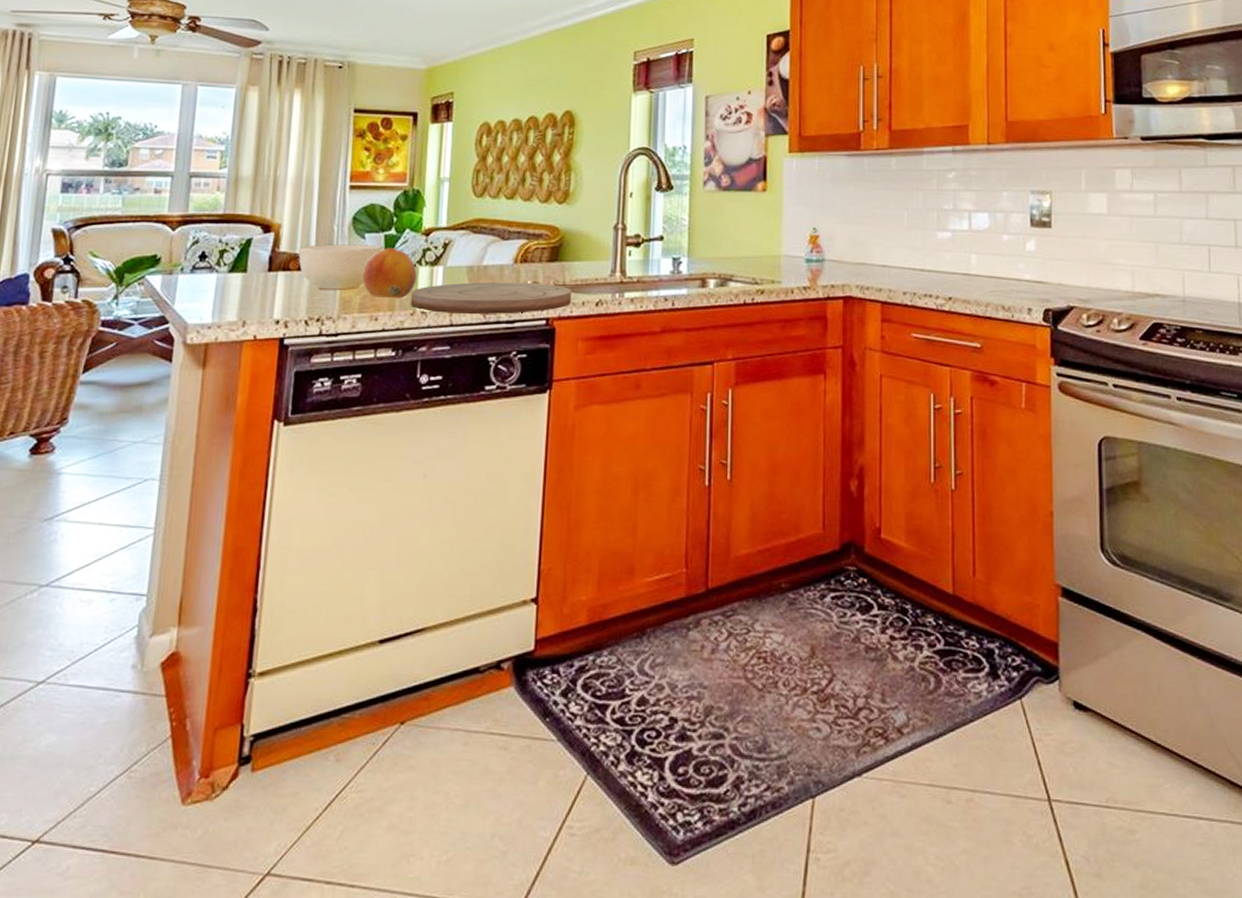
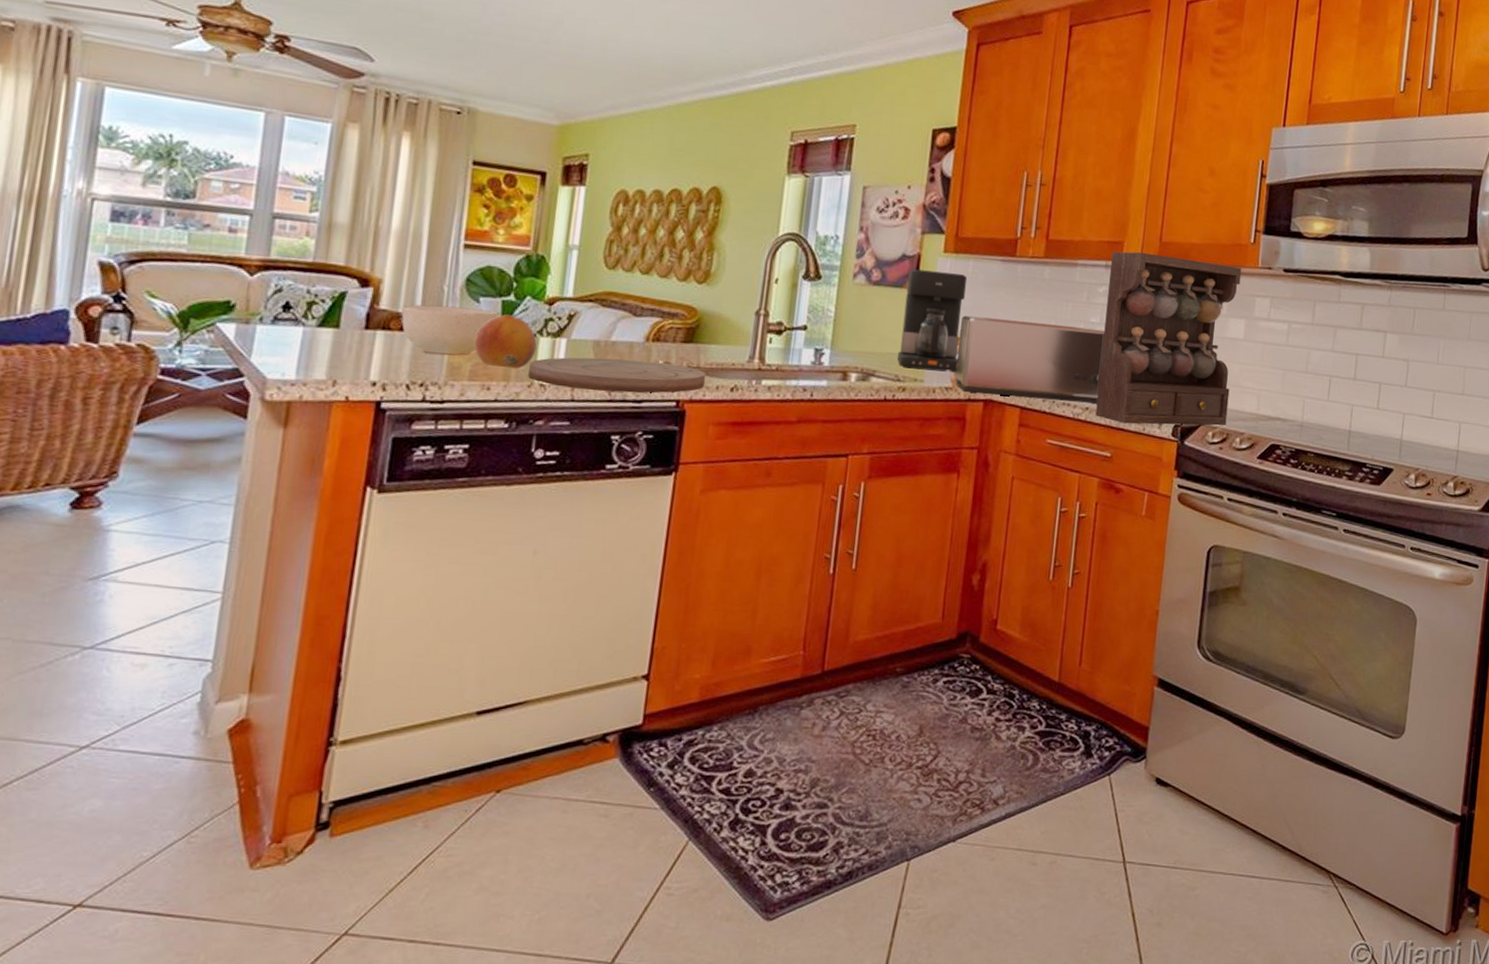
coffee maker: none [752,171,815,271] -> present [896,269,968,373]
toaster: none [812,213,961,294] -> present [955,315,1105,405]
spice rack: none [958,134,1101,312] -> present [1095,251,1242,426]

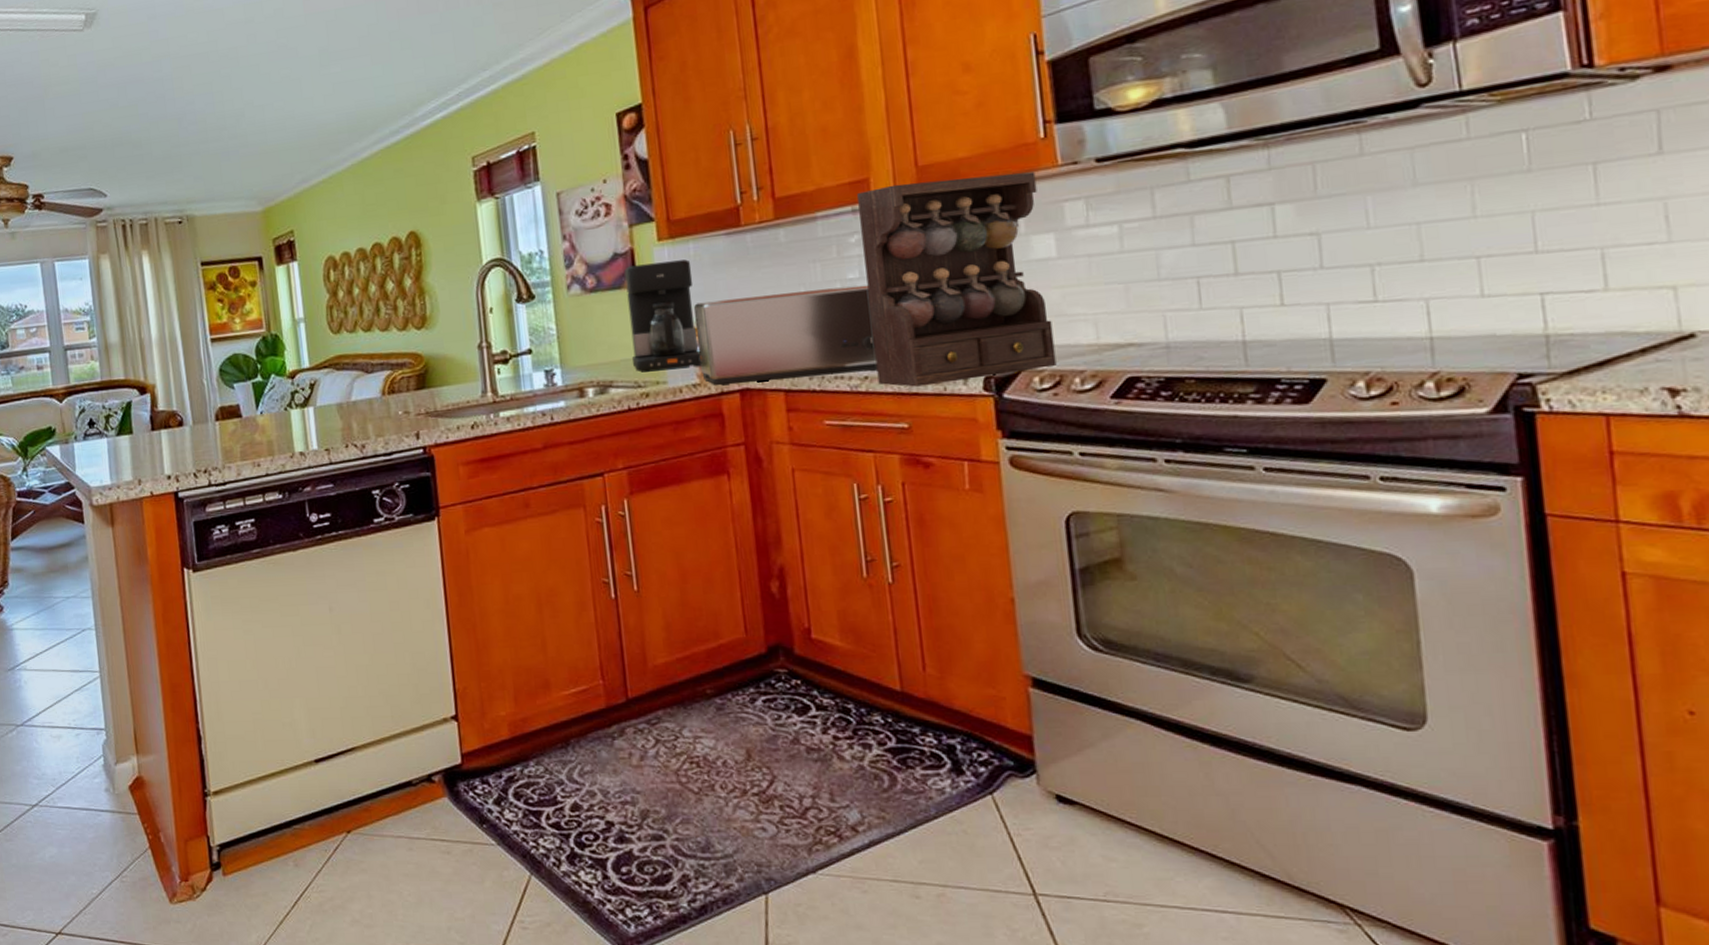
bowl: present [401,304,501,356] -> none [175,393,254,443]
fruit: present [474,314,537,370] -> none [238,394,290,445]
cutting board: present [528,357,706,394] -> none [287,412,446,453]

